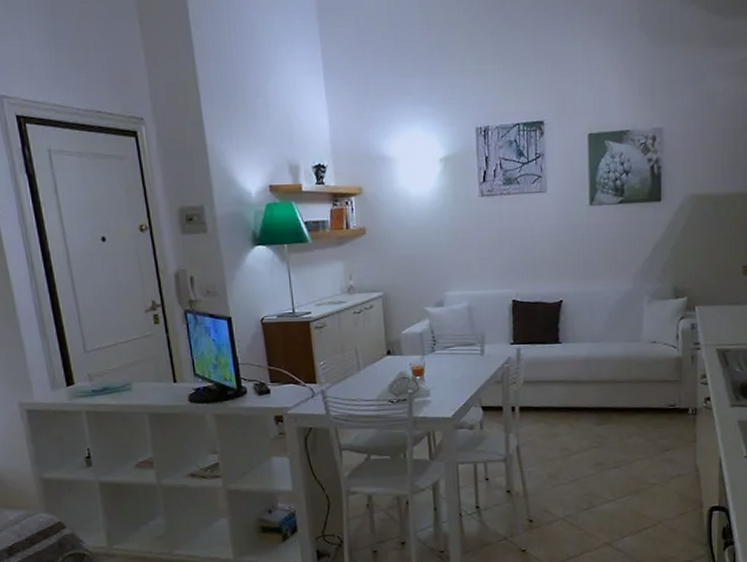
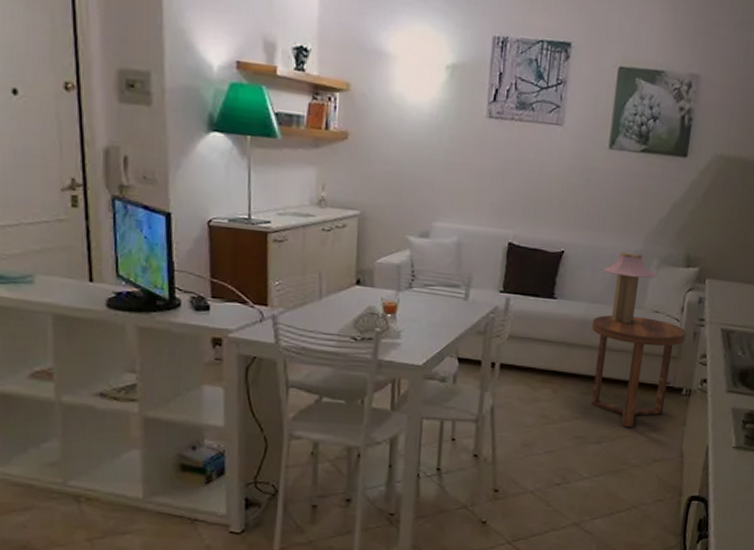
side table: none [596,348,684,450] -> present [591,315,686,427]
table lamp: none [597,293,650,356] -> present [600,252,658,323]

